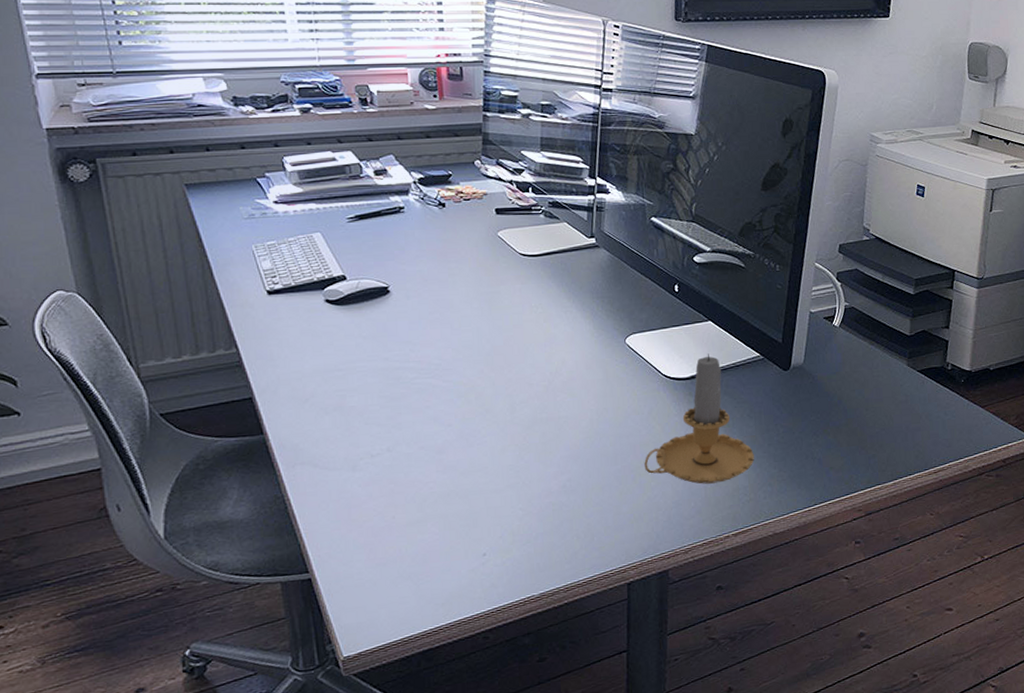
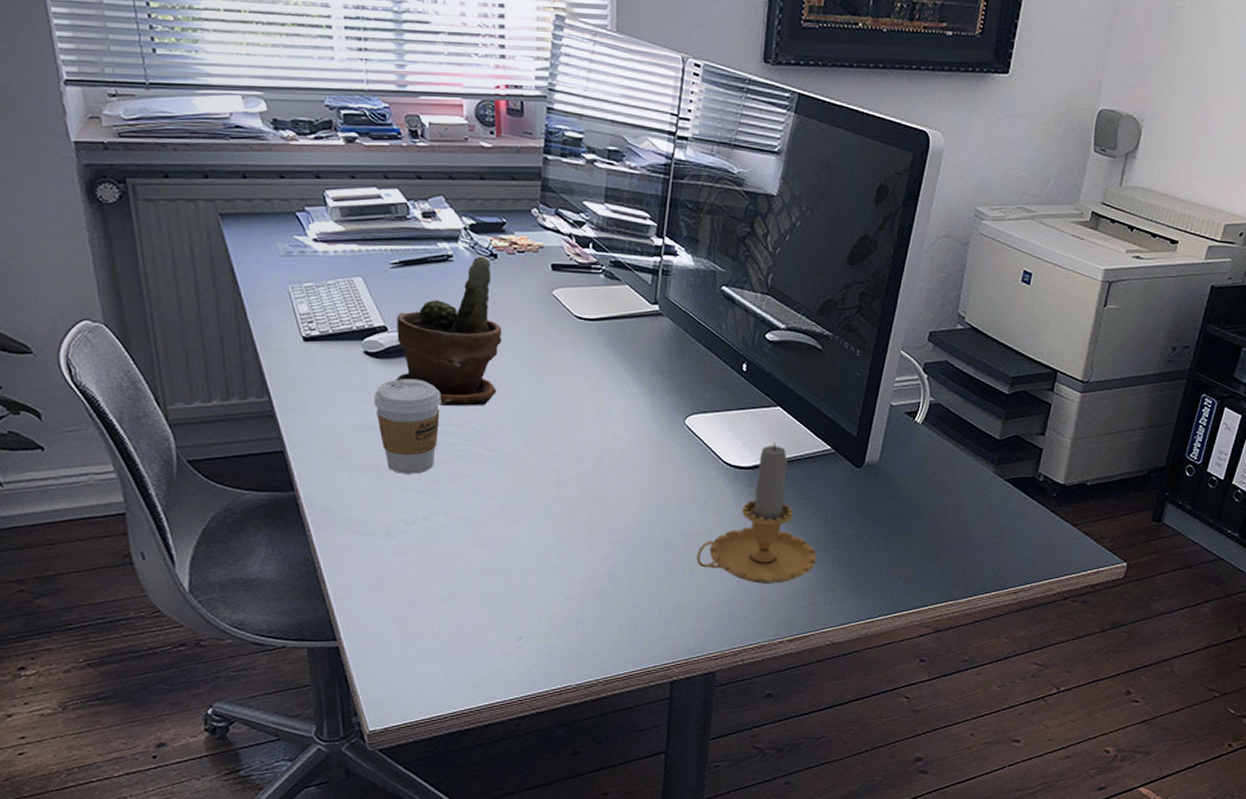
coffee cup: none [336,321,400,410] -> present [374,378,441,474]
potted plant: none [355,206,454,344] -> present [396,256,502,406]

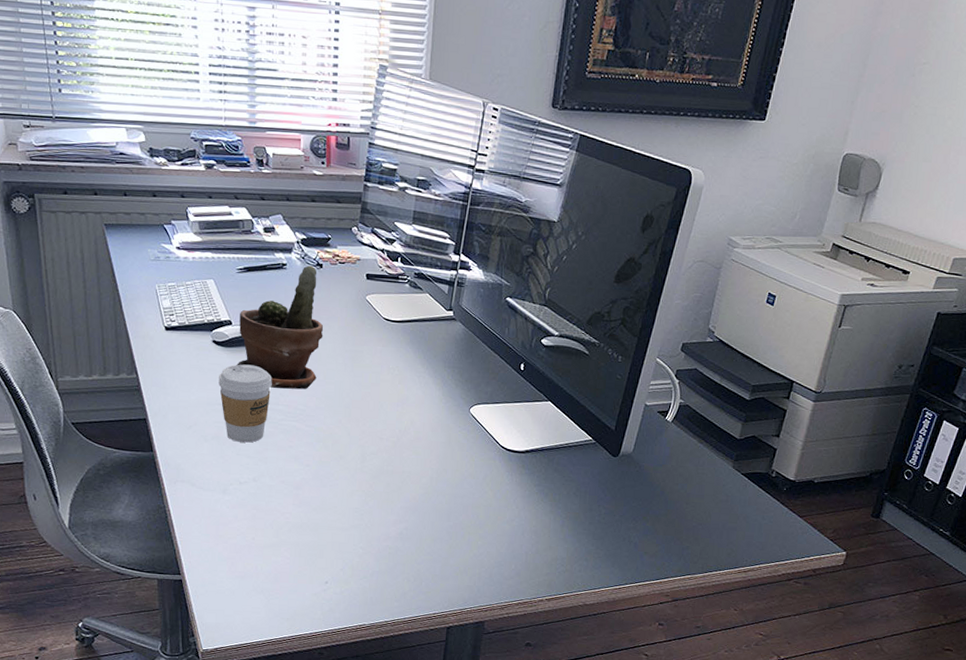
candle: present [697,442,817,584] -> none [474,431,575,551]

